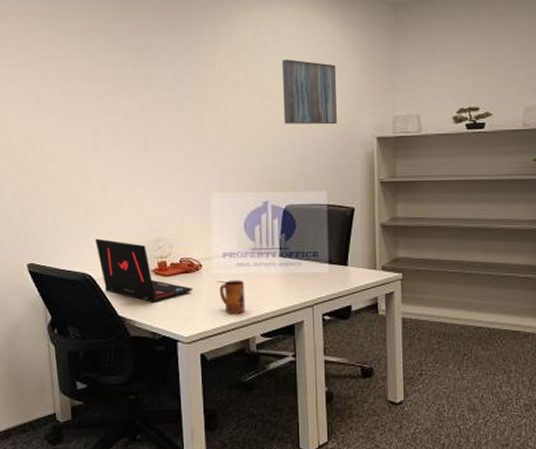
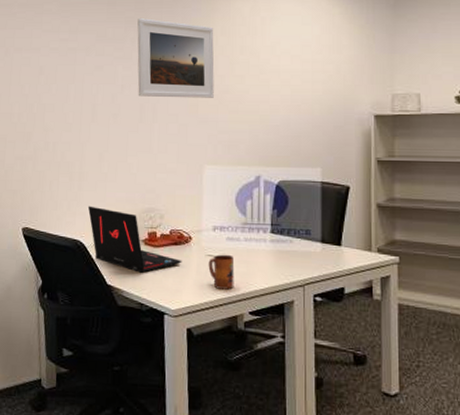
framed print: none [138,44,219,126] -> present [137,18,214,98]
wall art: present [281,59,337,125] -> none [278,35,333,101]

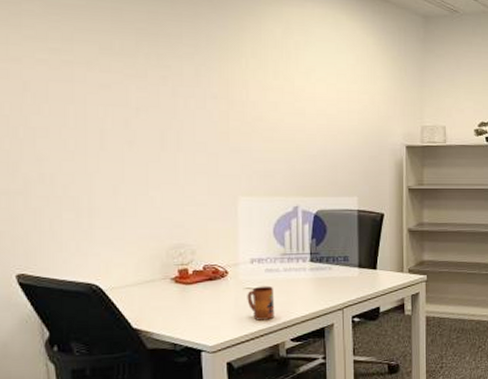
laptop: present [87,206,182,274] -> none [102,245,219,314]
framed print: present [137,18,214,98] -> none [152,31,246,126]

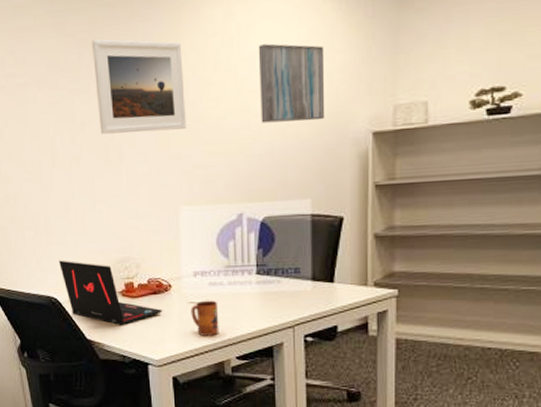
laptop: none [102,245,219,314] -> present [58,260,163,326]
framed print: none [152,31,246,126] -> present [92,39,186,134]
wall art: none [313,62,368,131] -> present [258,43,324,124]

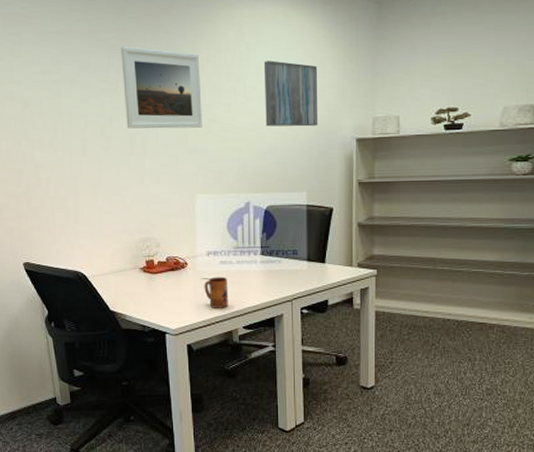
laptop: present [58,260,163,326] -> none [85,238,180,299]

